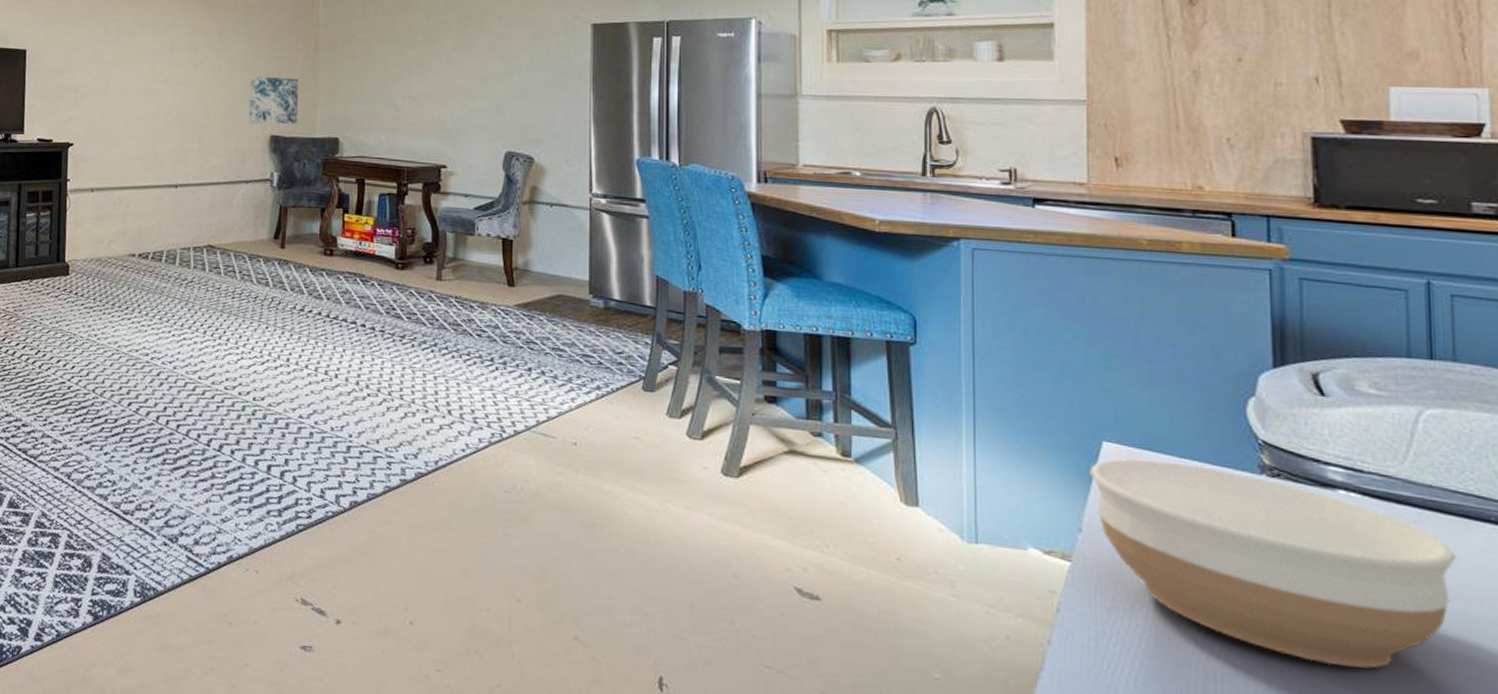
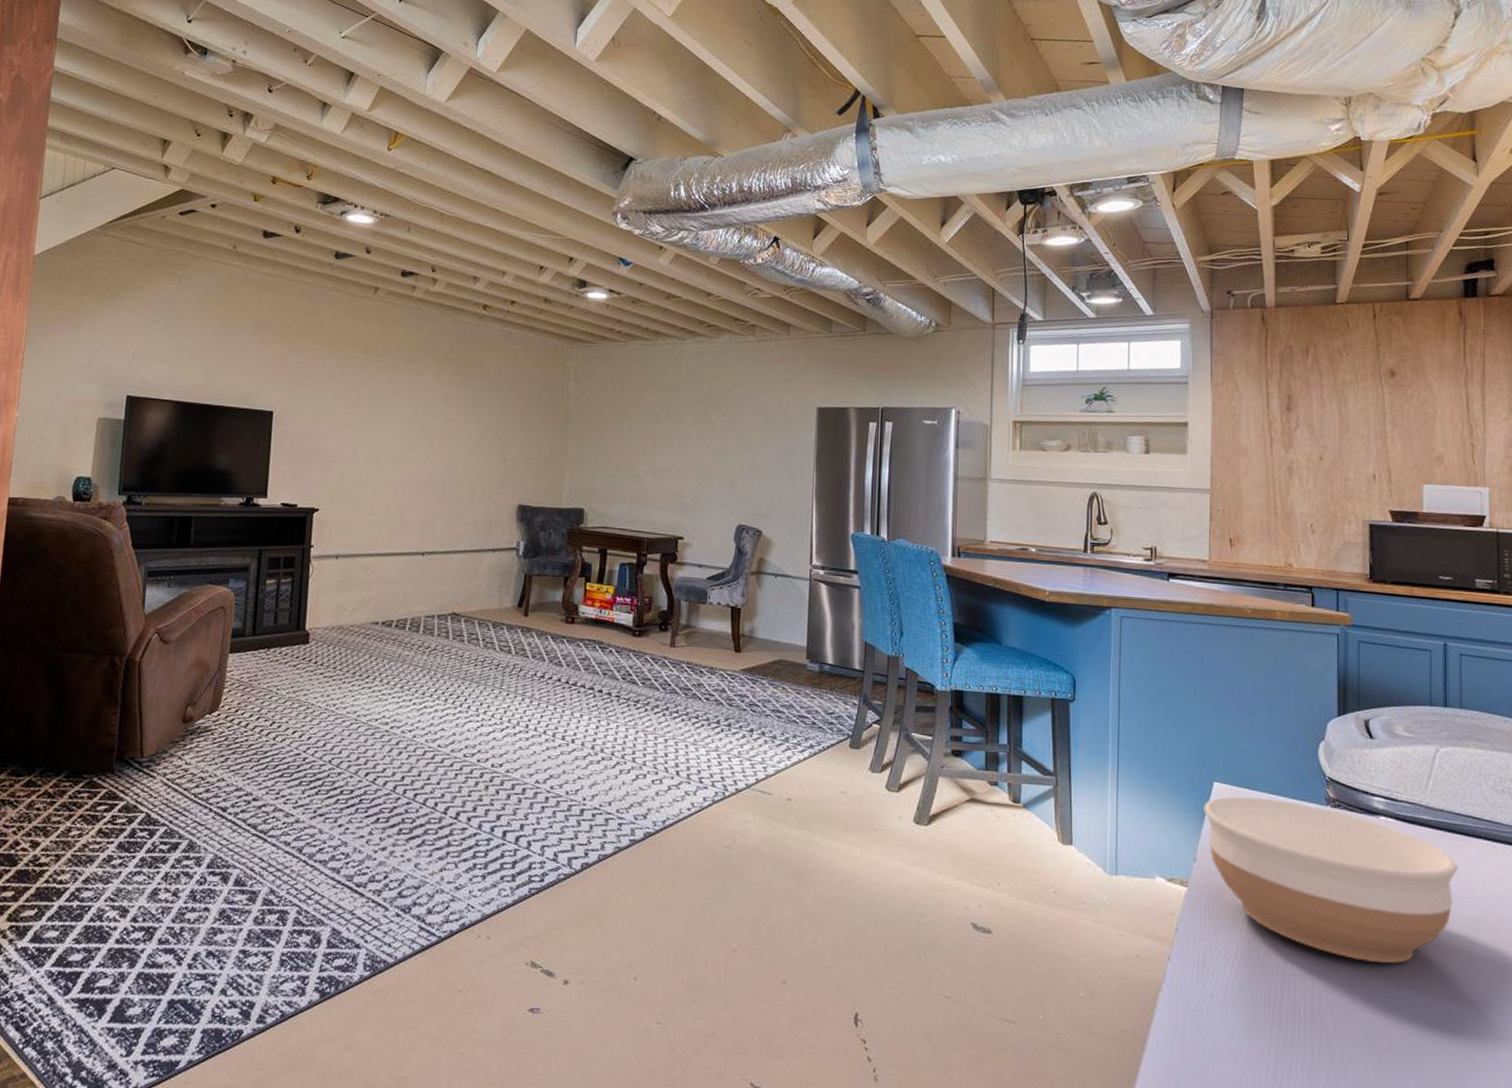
wall art: present [248,75,299,124] -> none [497,445,547,494]

